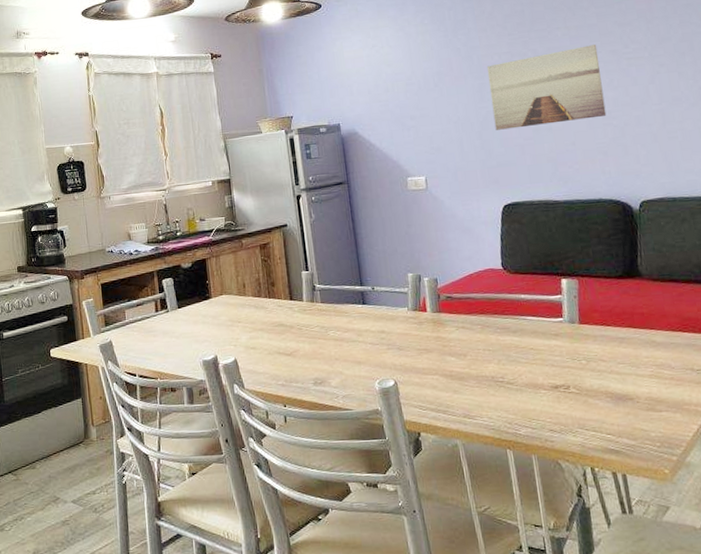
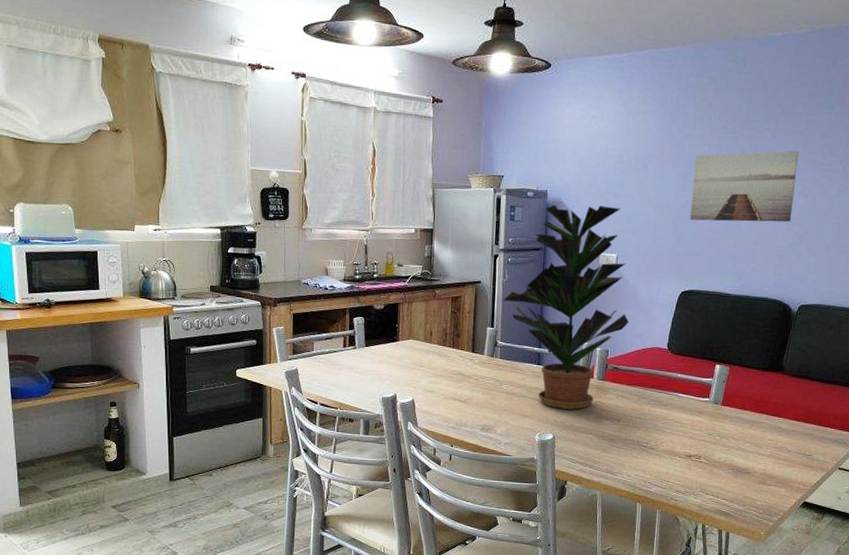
potted plant: none [313,129,453,350] -> present [503,204,629,410]

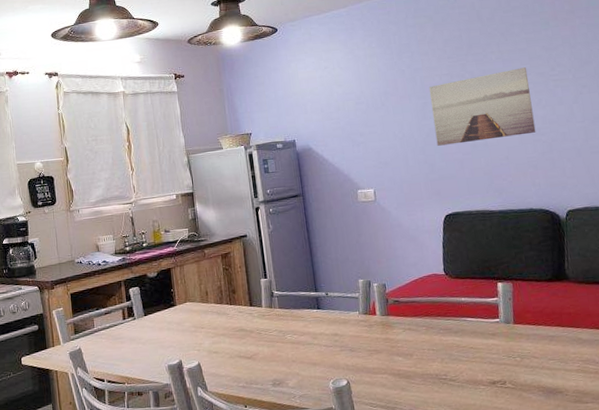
potted plant: present [503,204,629,410] -> none [271,145,400,352]

